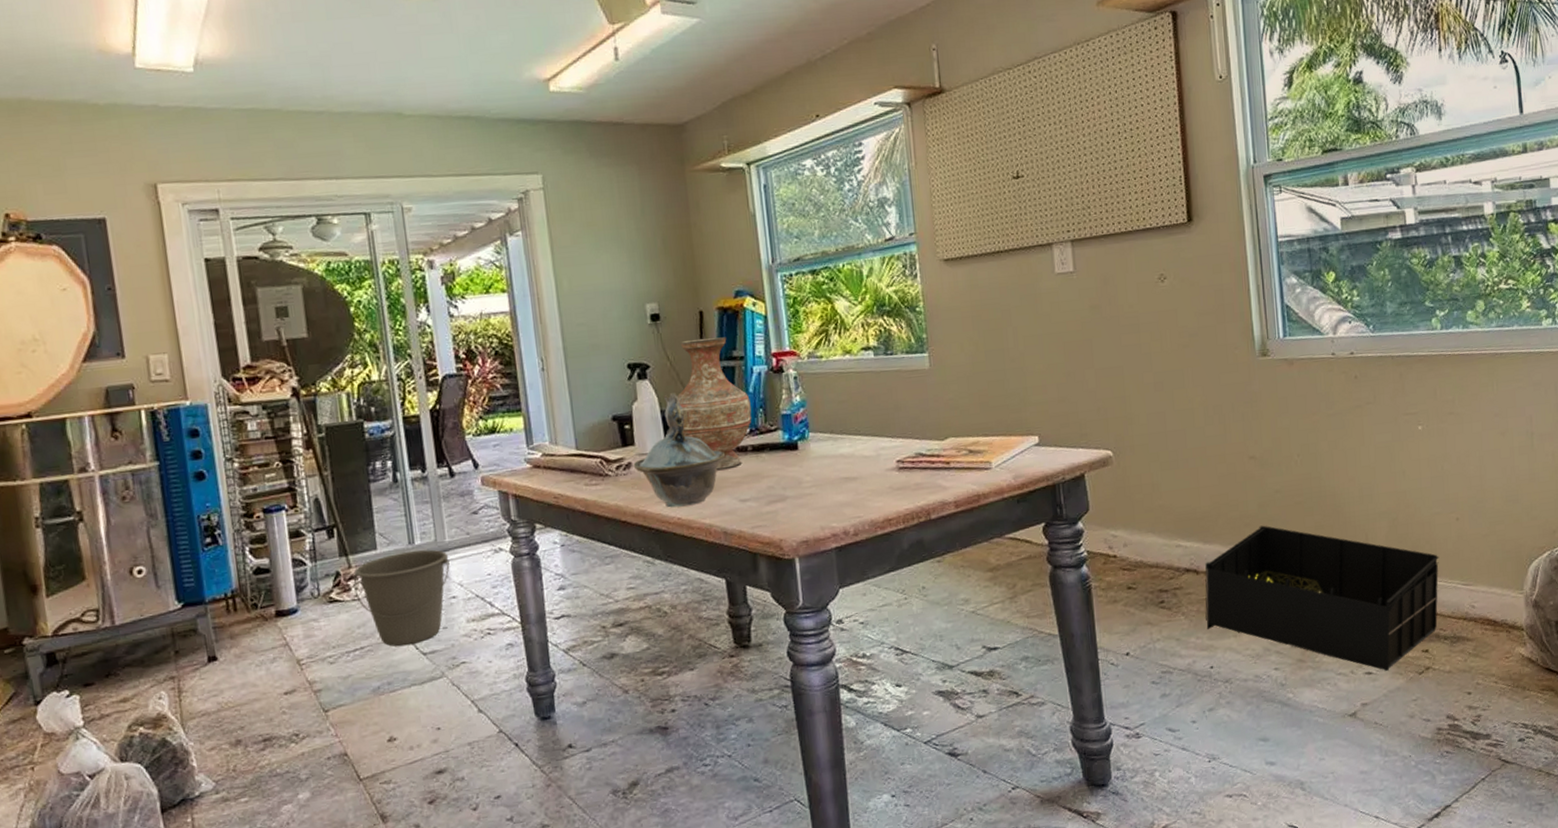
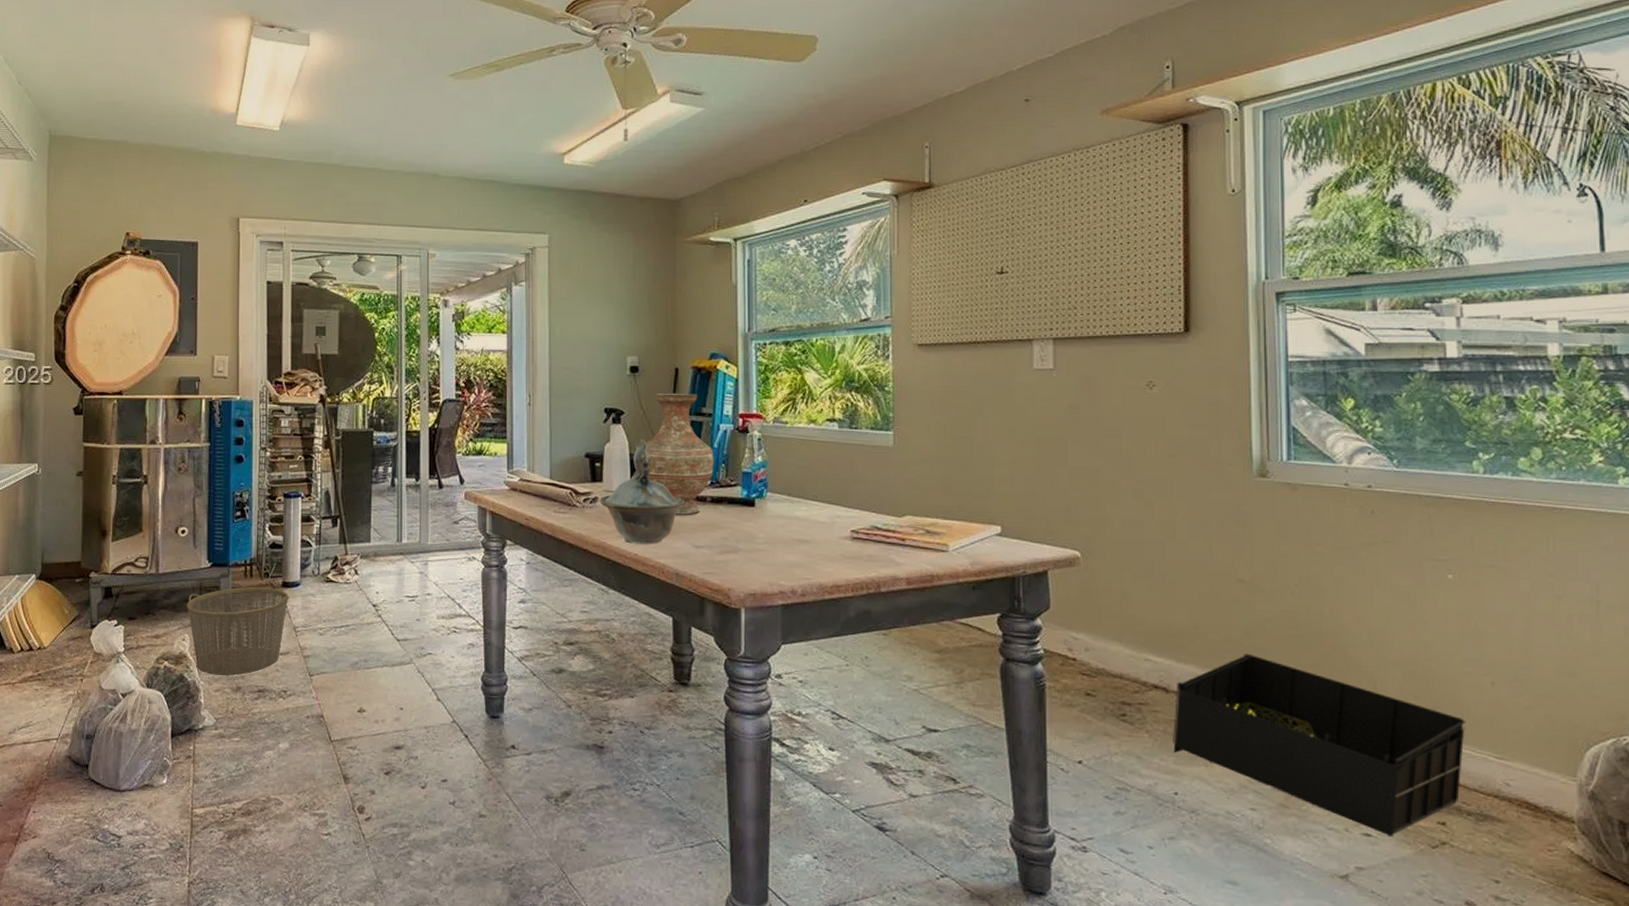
basket: none [157,620,286,732] -> present [186,587,289,675]
bucket: present [353,549,450,646] -> none [347,548,429,630]

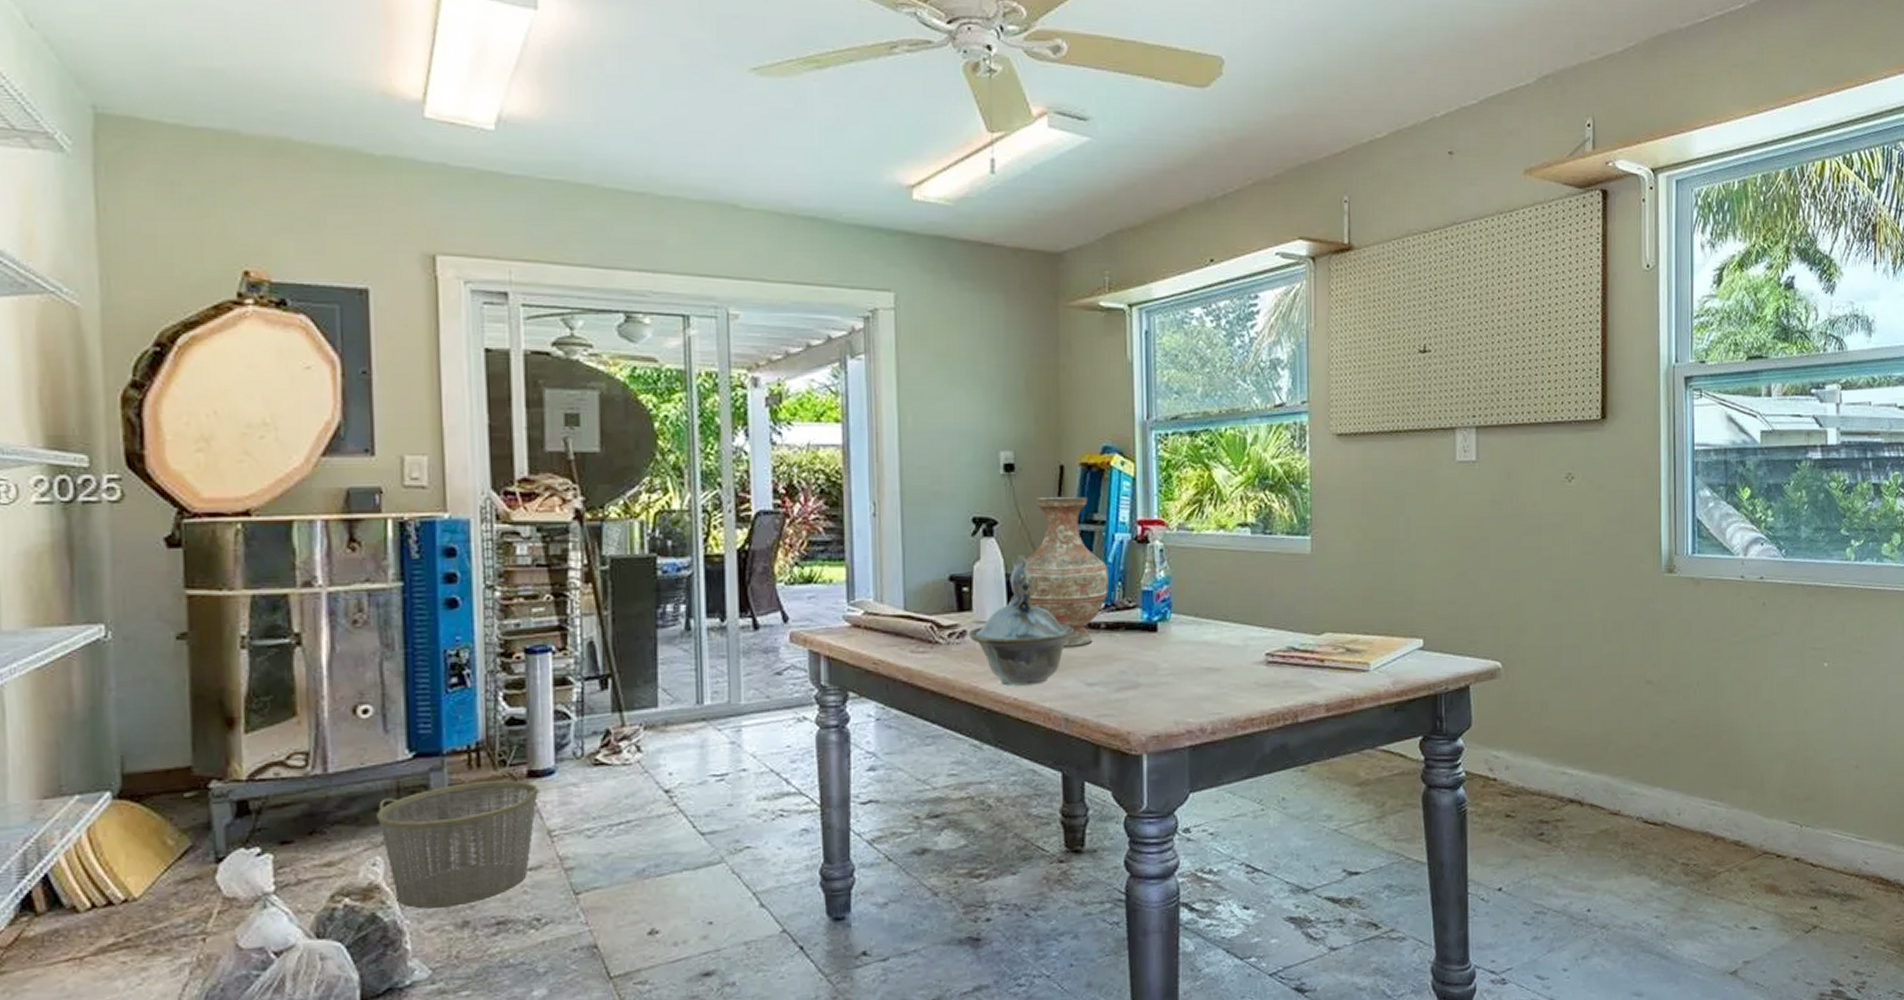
storage bin: present [1173,653,1467,838] -> none [1586,757,1836,928]

